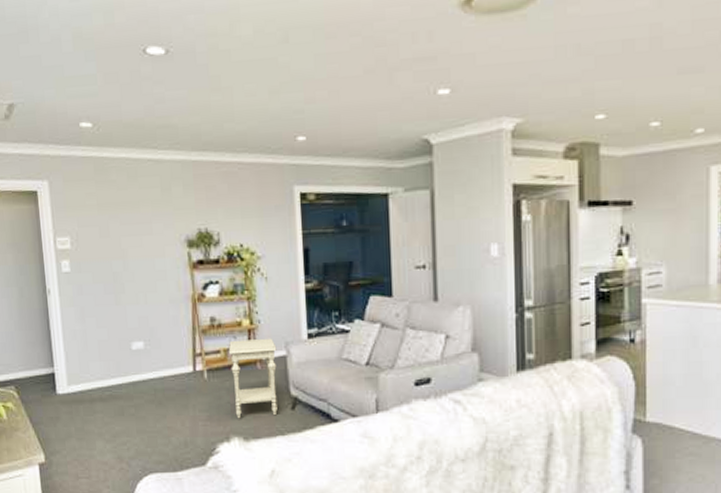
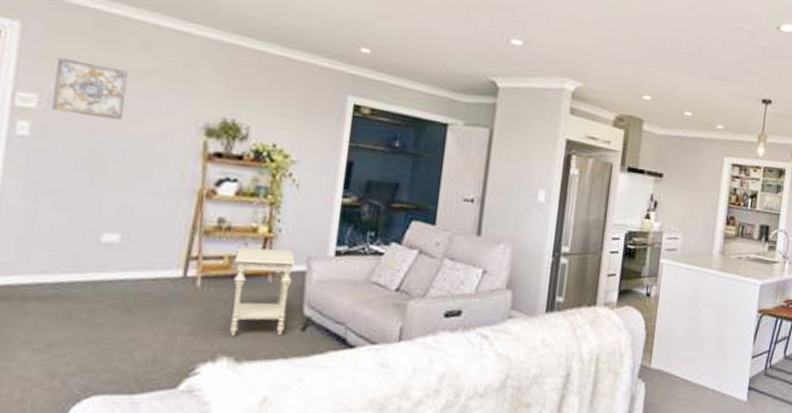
wall art: none [77,203,127,248] -> present [52,57,128,121]

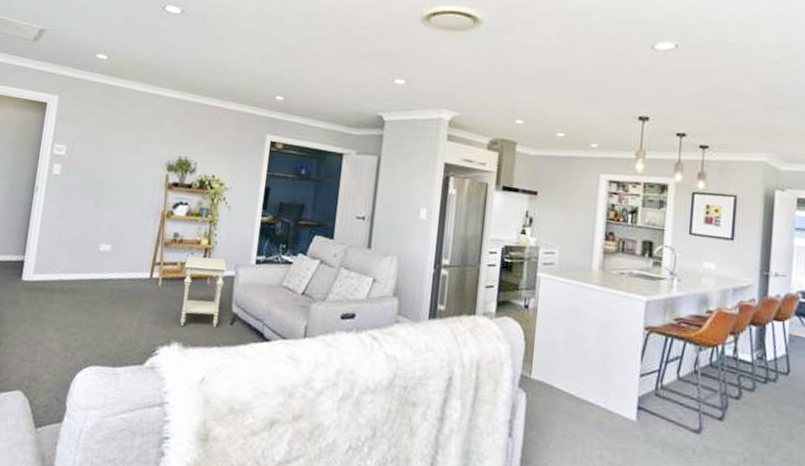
wall art: present [52,57,128,121] -> none [74,119,120,162]

